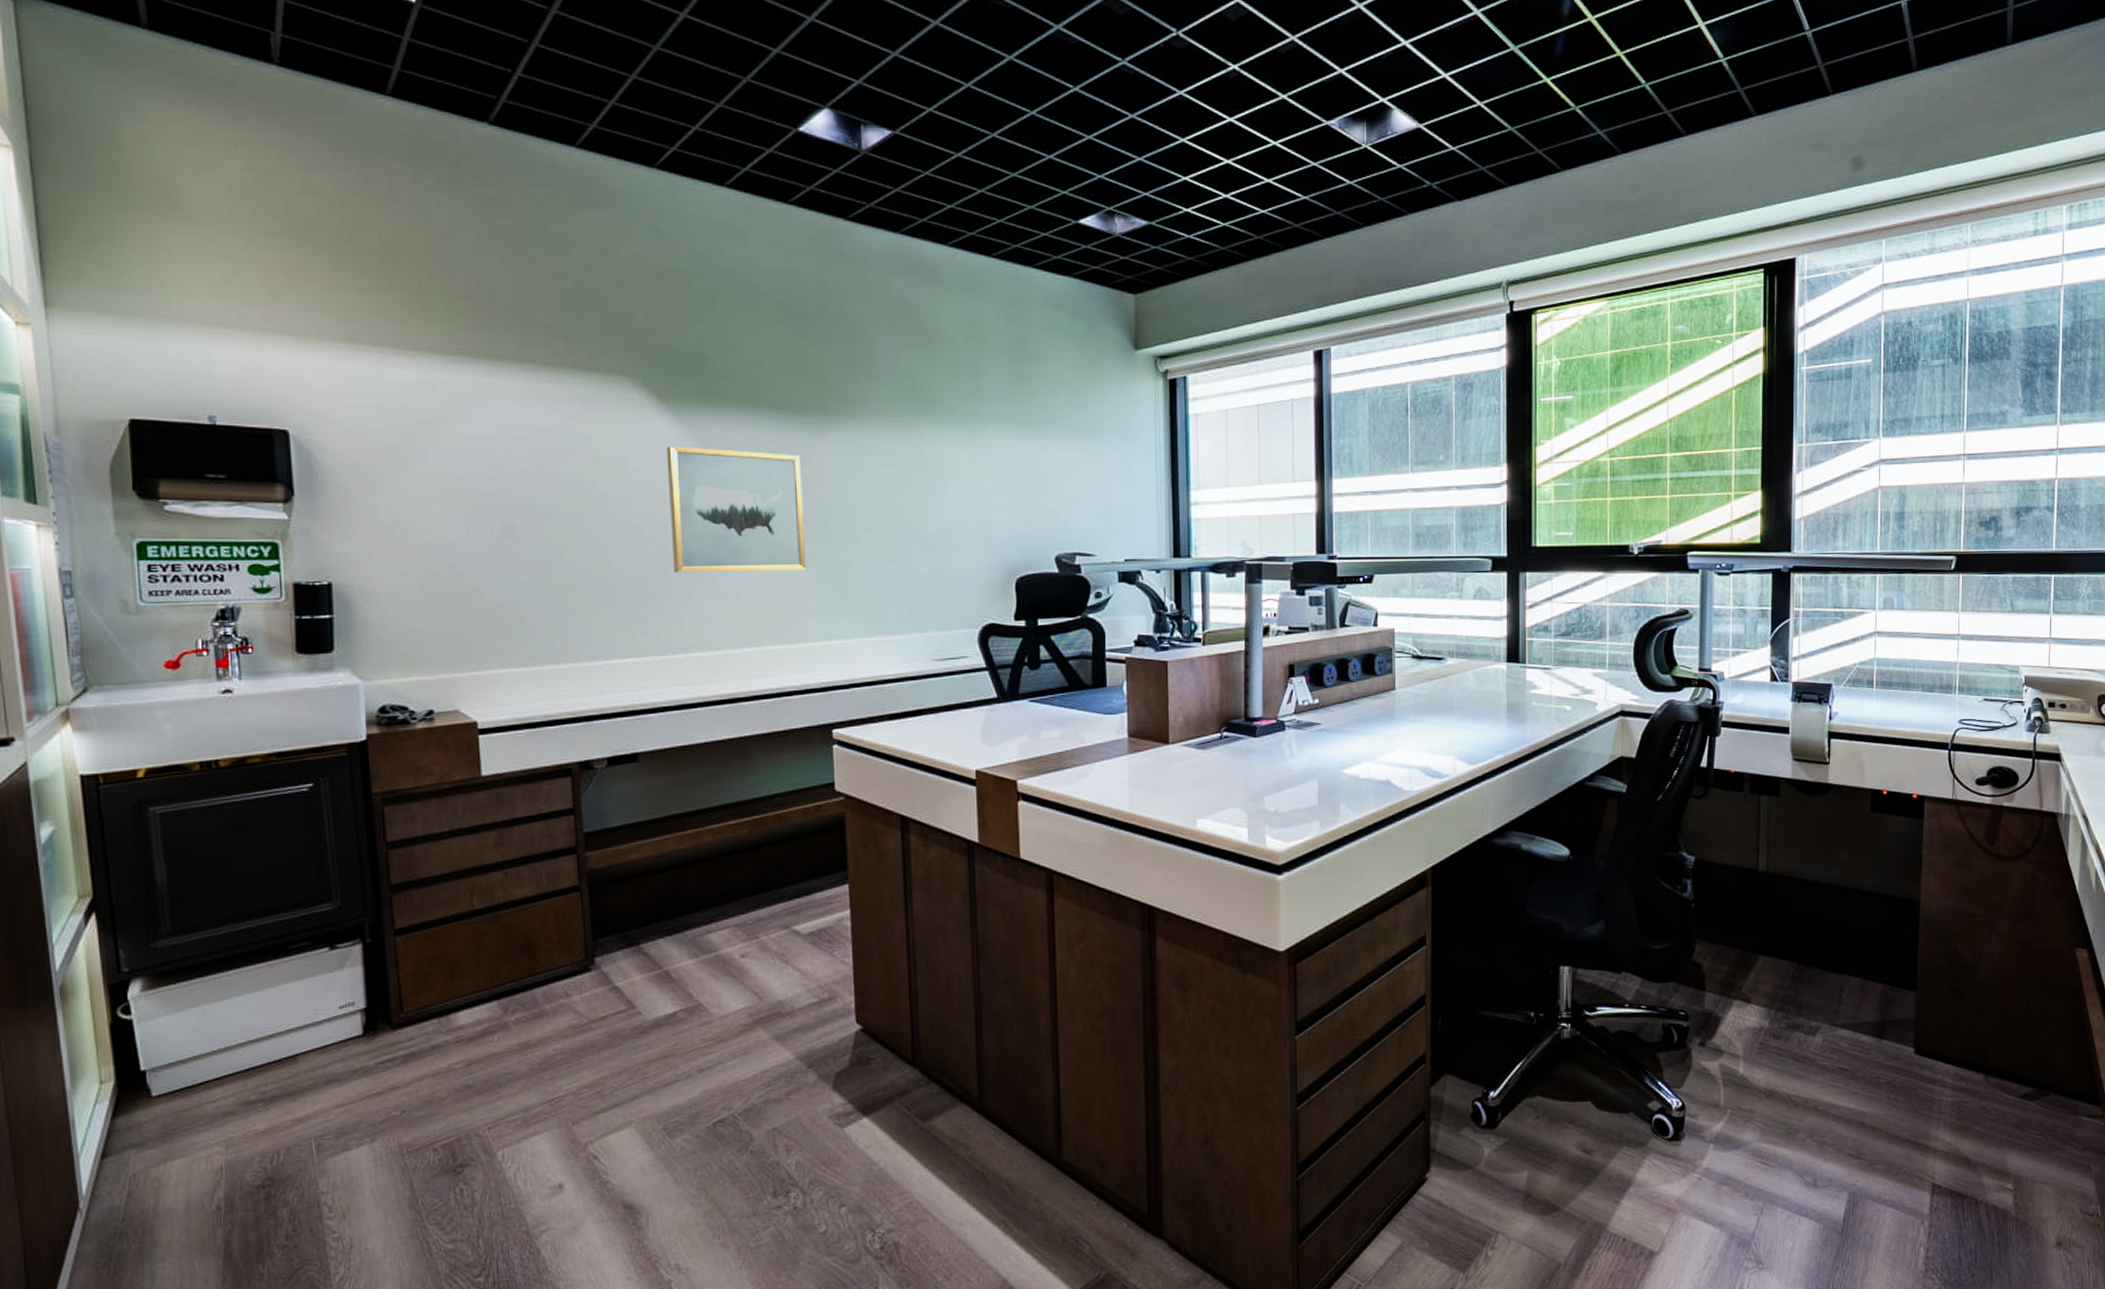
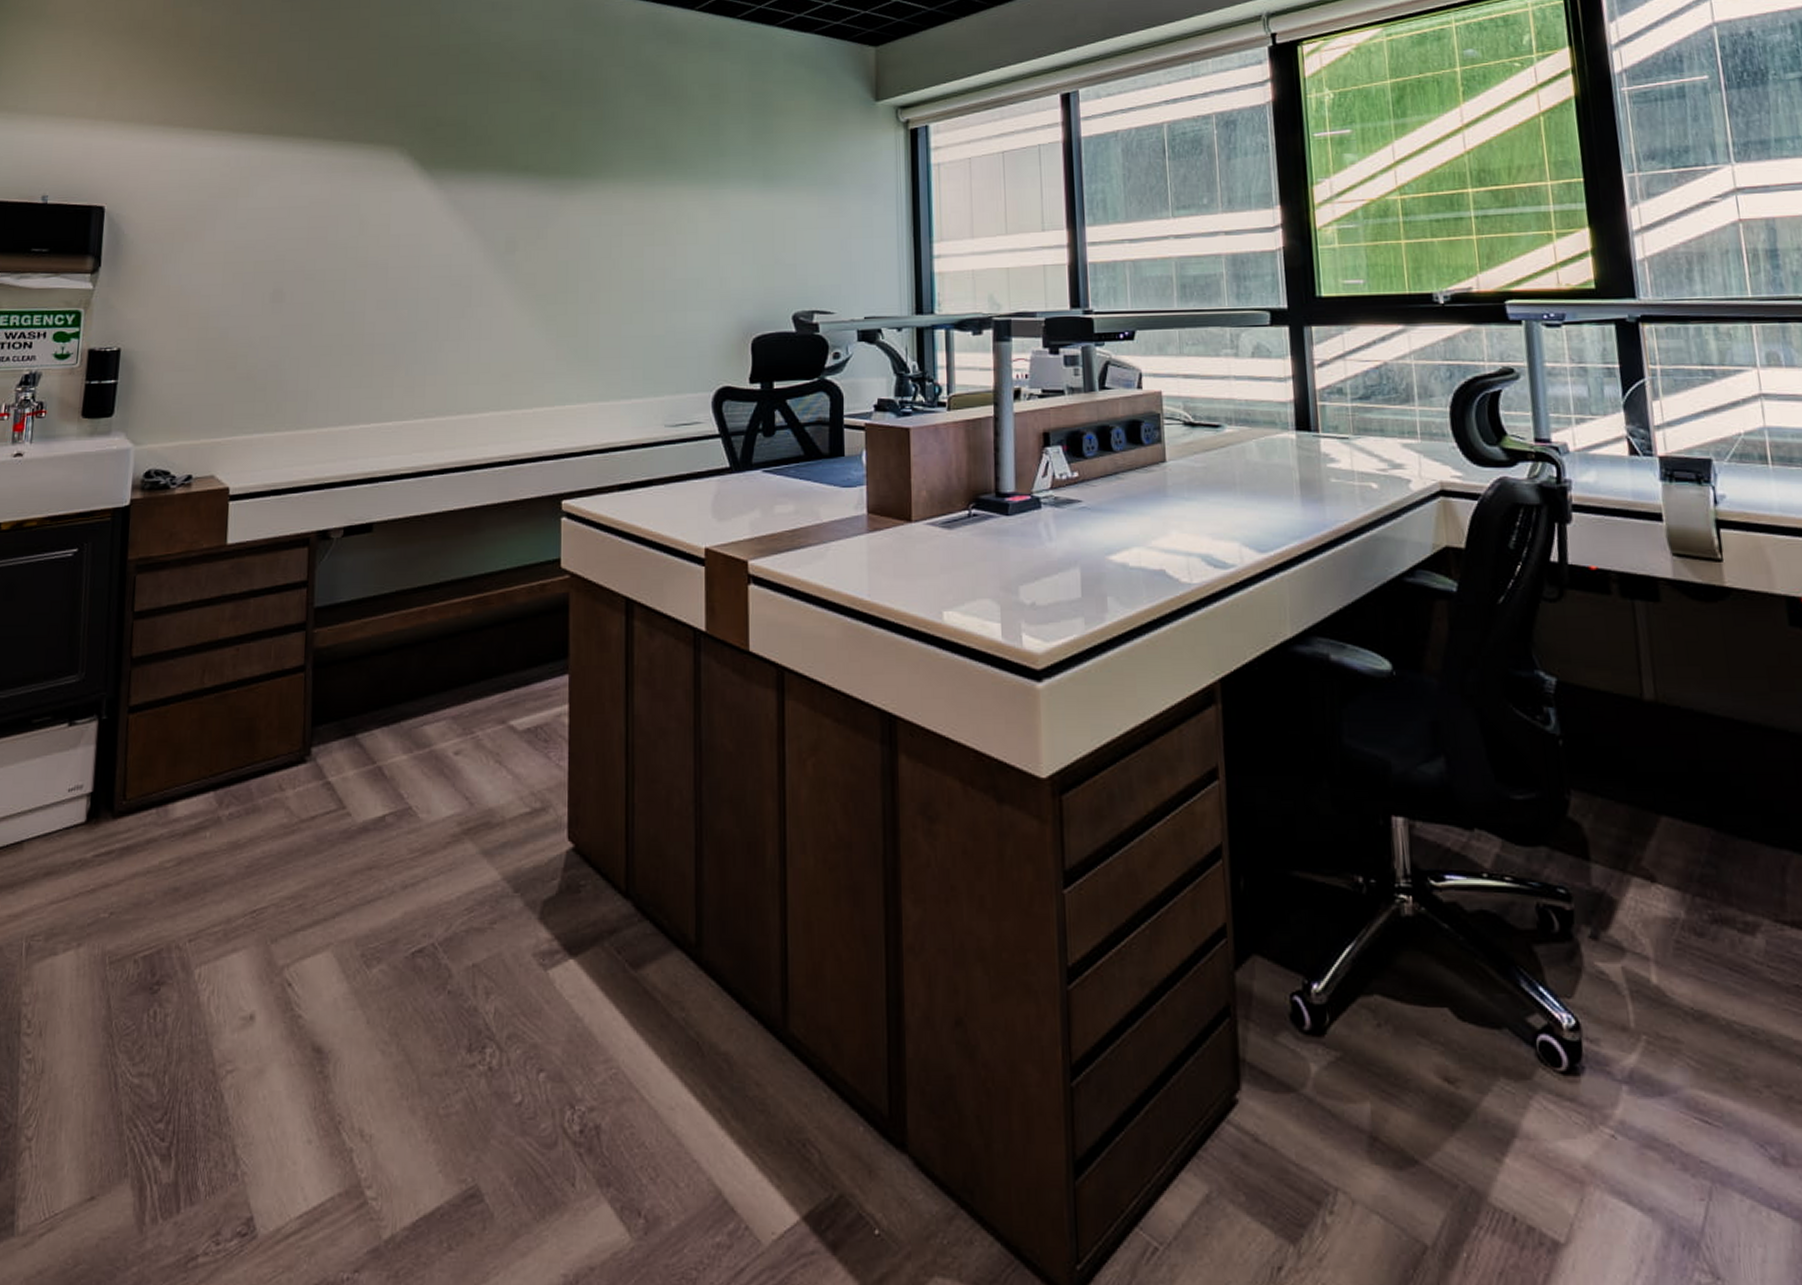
wall art: present [666,446,807,573] -> none [422,211,548,337]

